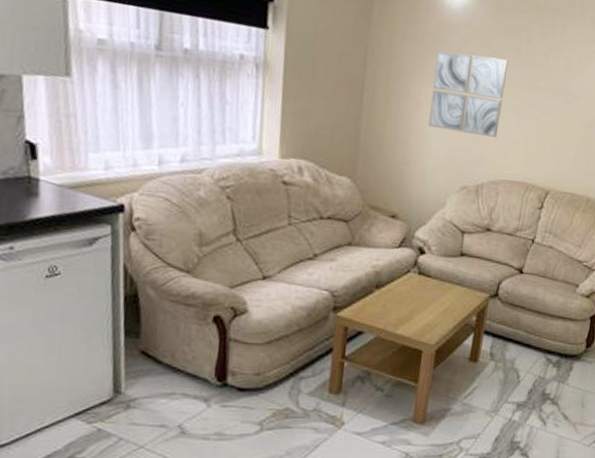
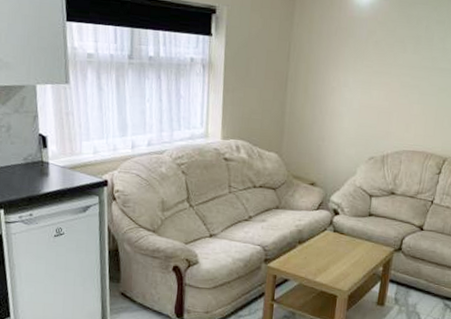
wall art: present [428,50,509,137] -> none [341,43,410,114]

